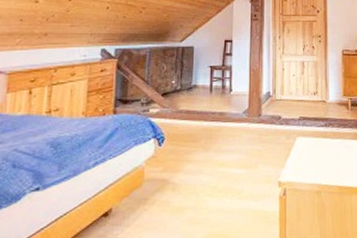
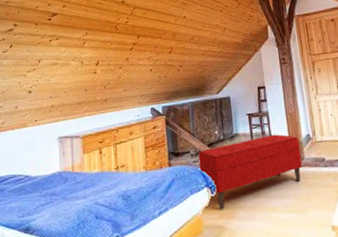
bench: none [149,89,259,162] -> present [198,134,303,209]

